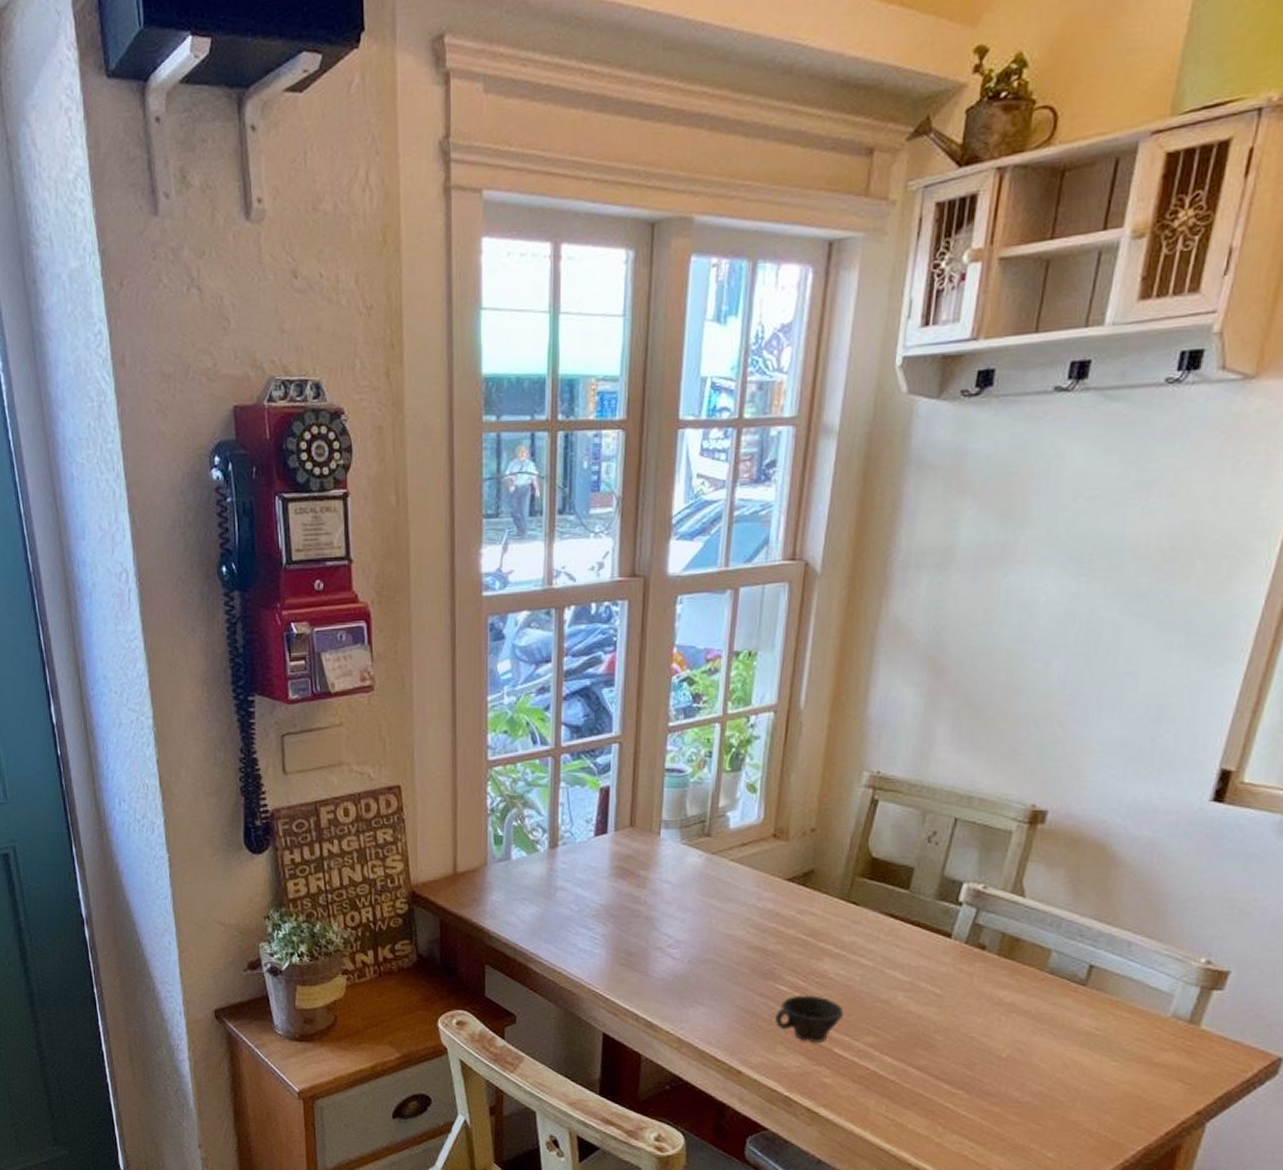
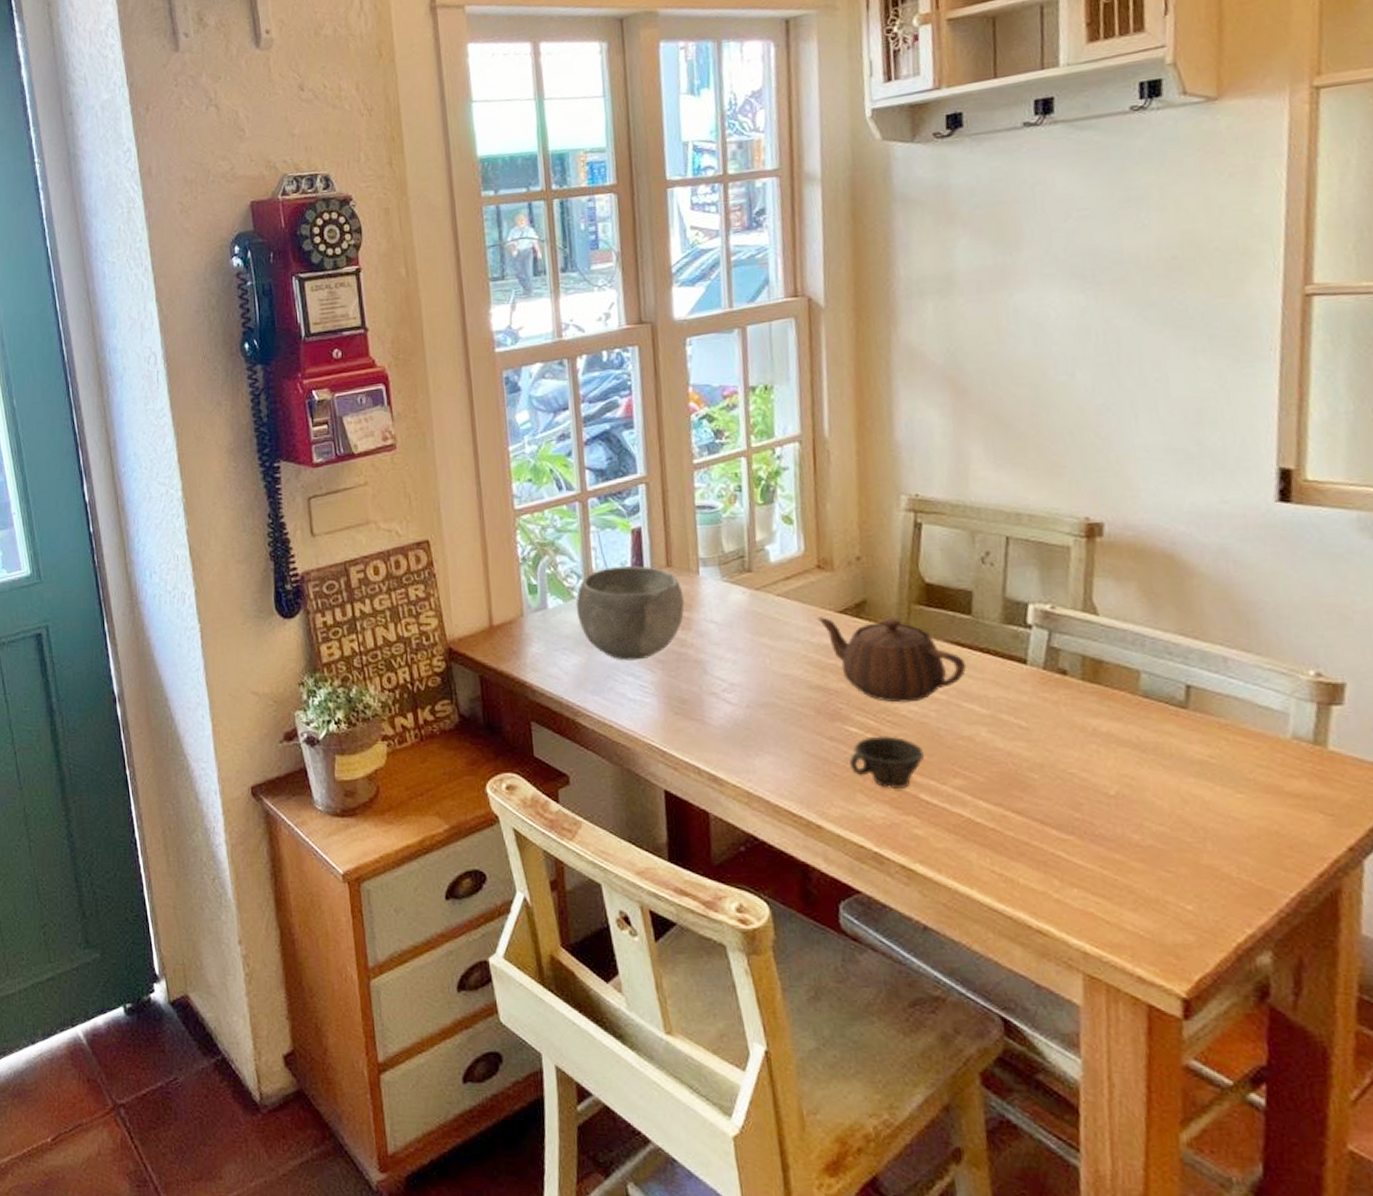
bowl: none [538,824,643,913] -> present [575,566,685,661]
teapot: none [766,883,896,967] -> present [817,617,967,703]

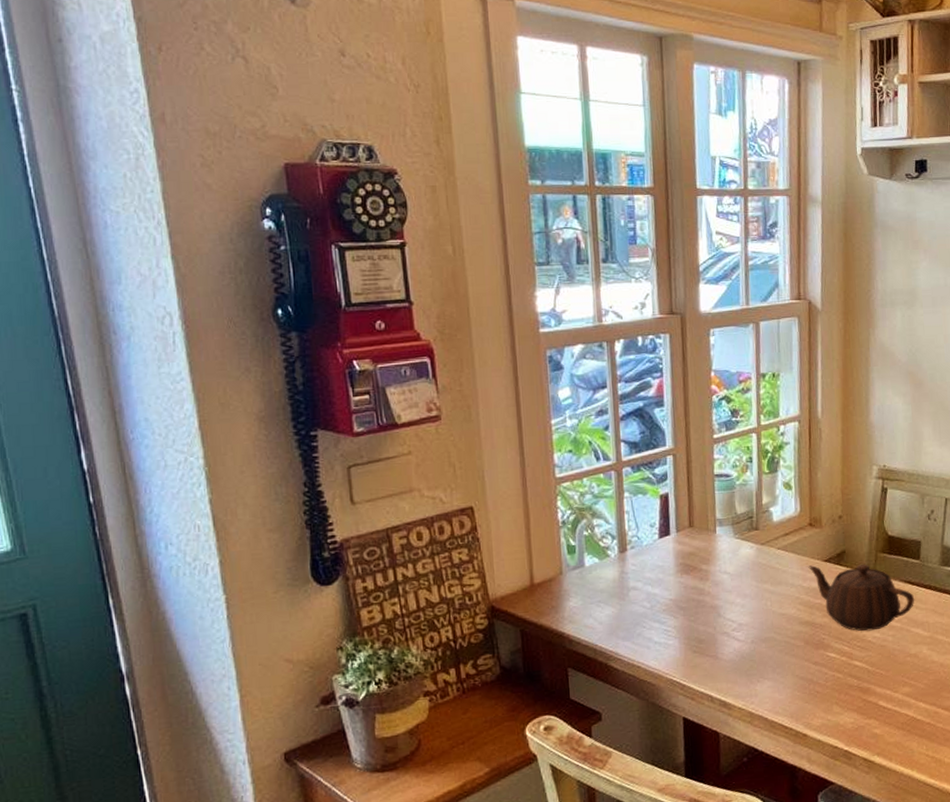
bowl: present [575,566,685,661] -> none [610,526,703,609]
cup: present [848,736,925,788] -> none [828,658,884,700]

